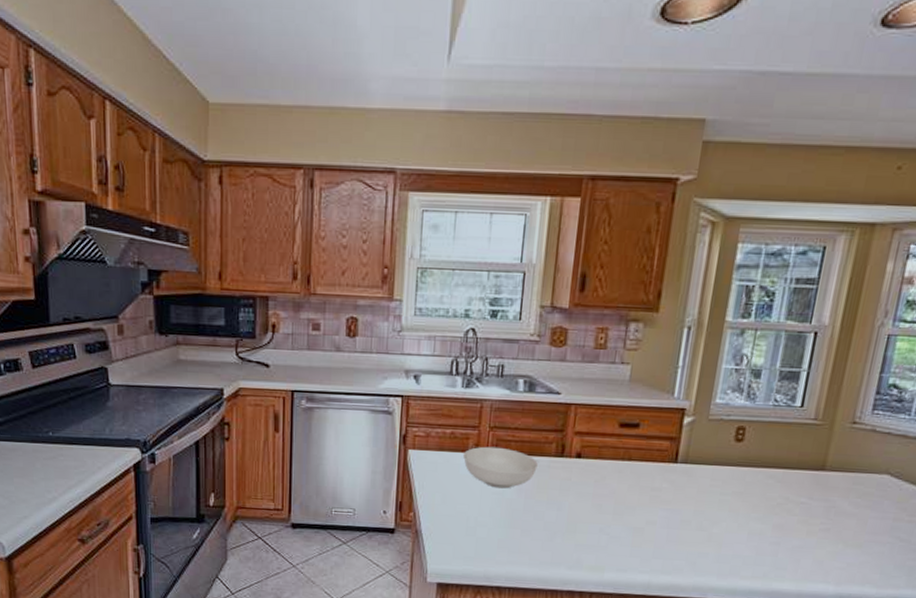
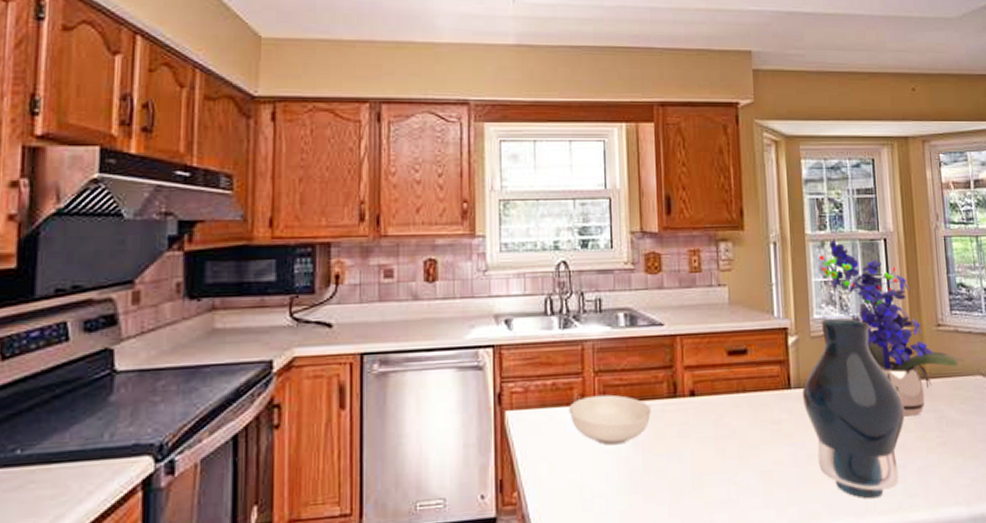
vase: none [687,405,794,565] -> present [803,318,905,499]
flower arrangement: none [734,329,875,502] -> present [818,240,965,417]

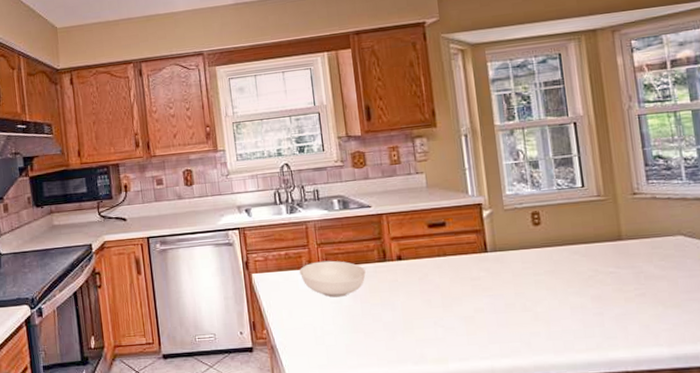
vase: present [803,318,905,499] -> none [498,193,601,340]
flower arrangement: present [818,240,965,417] -> none [508,128,664,273]

